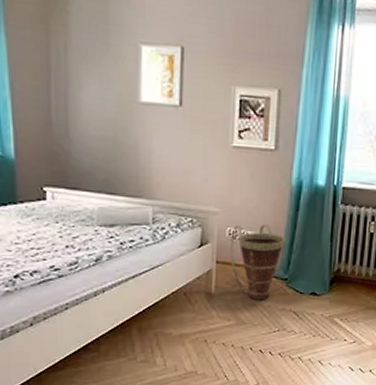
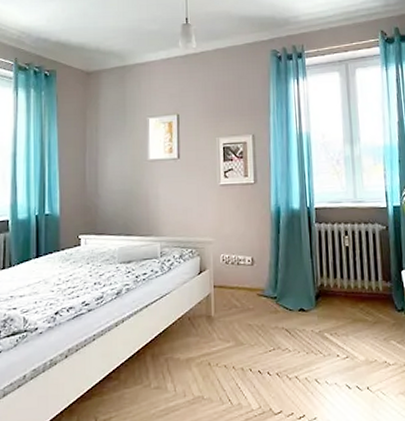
basket: present [230,225,285,300] -> none [224,248,271,320]

